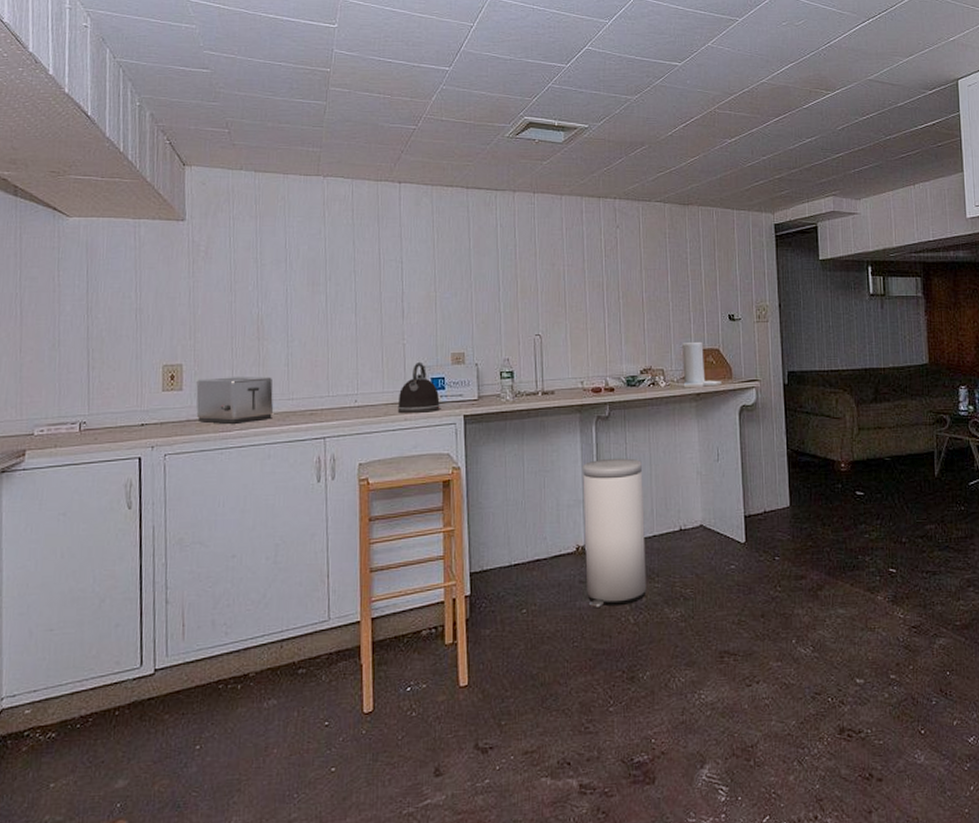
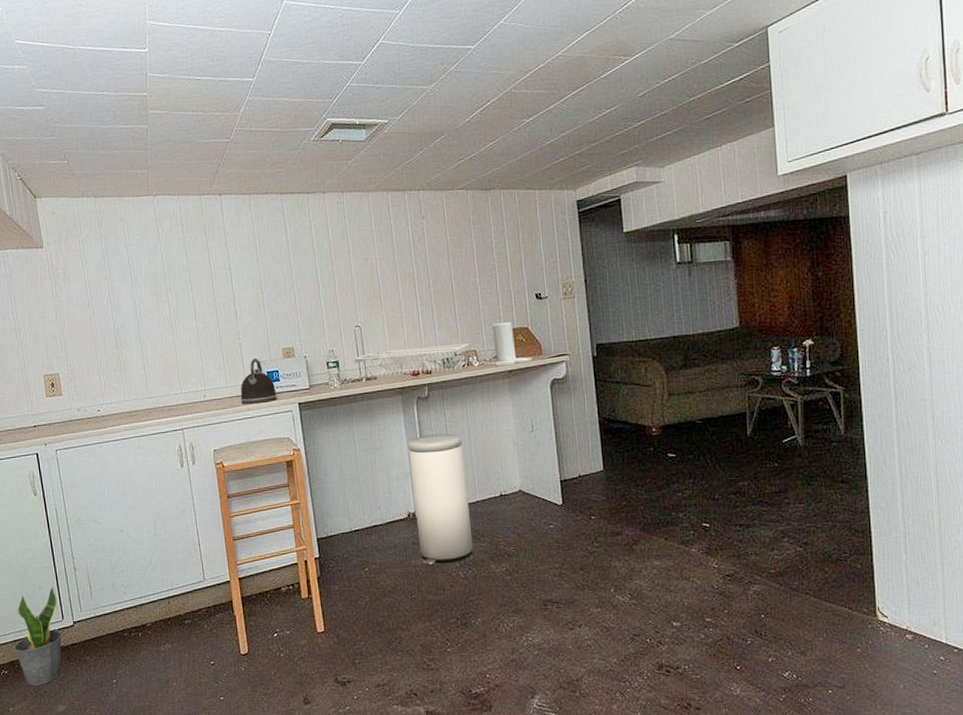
potted plant: none [69,622,138,753] -> present [13,586,63,686]
toaster: present [196,377,273,424] -> none [72,379,137,422]
dish rack: none [531,362,657,391] -> present [354,343,470,377]

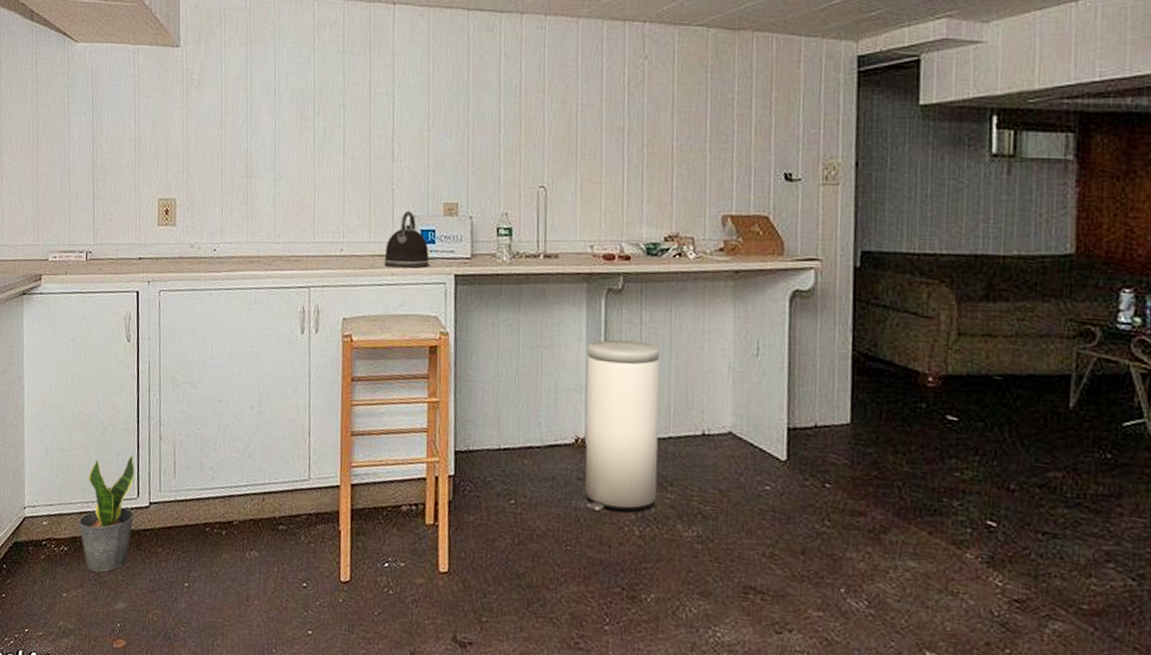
dish rack: present [354,343,470,377] -> none [532,222,686,262]
paper towel: present [492,321,532,366] -> none [718,205,769,265]

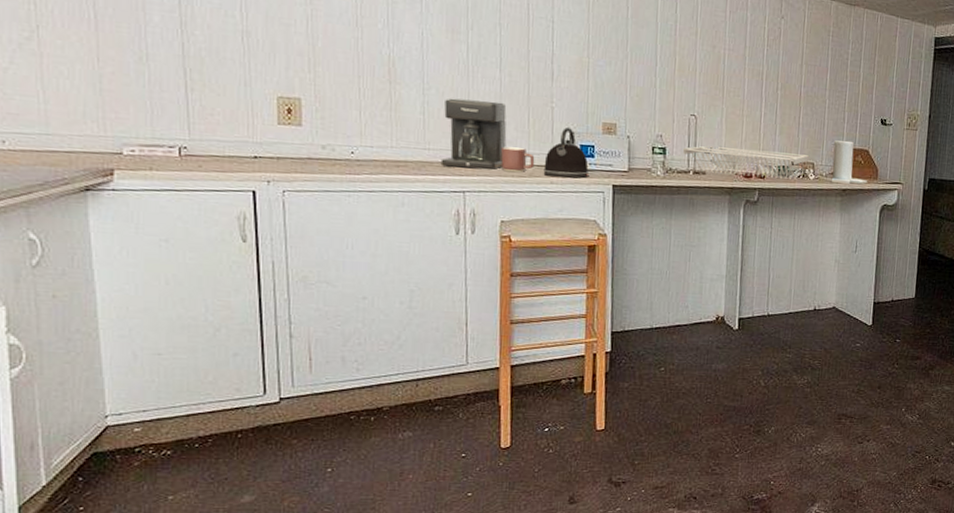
potted plant: present [78,454,135,572] -> none [184,353,262,470]
coffee maker: none [288,188,349,263] -> present [440,98,507,170]
mug: none [343,236,376,265] -> present [500,146,535,173]
dish rack: none [532,222,686,262] -> present [683,145,809,181]
pedal bin: present [585,339,660,513] -> none [723,240,785,372]
paper towel: none [718,205,769,265] -> present [831,140,867,185]

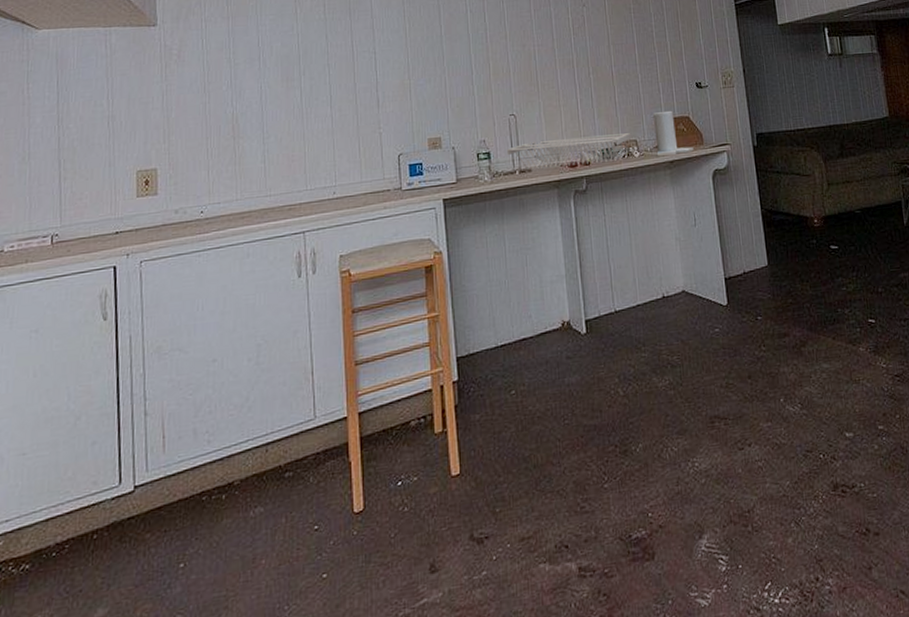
coffee maker: present [440,98,507,170] -> none [281,137,340,210]
mug: present [500,146,535,173] -> none [336,178,368,205]
kettle: present [543,126,589,179] -> none [376,149,419,203]

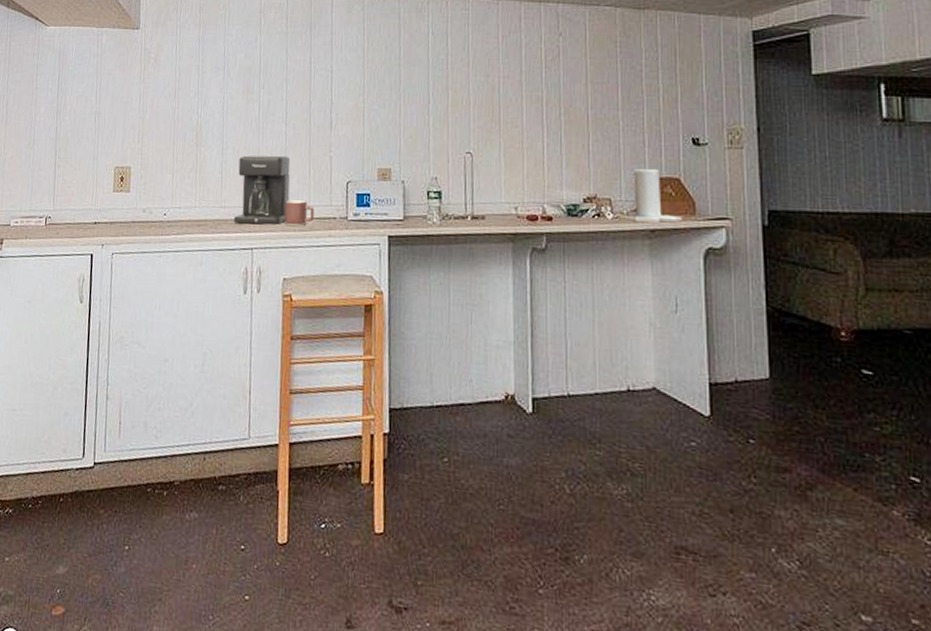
coffee maker: none [281,137,340,210] -> present [233,155,291,225]
mug: none [336,178,368,205] -> present [284,200,315,227]
dish rack: present [507,133,631,169] -> none [460,186,604,222]

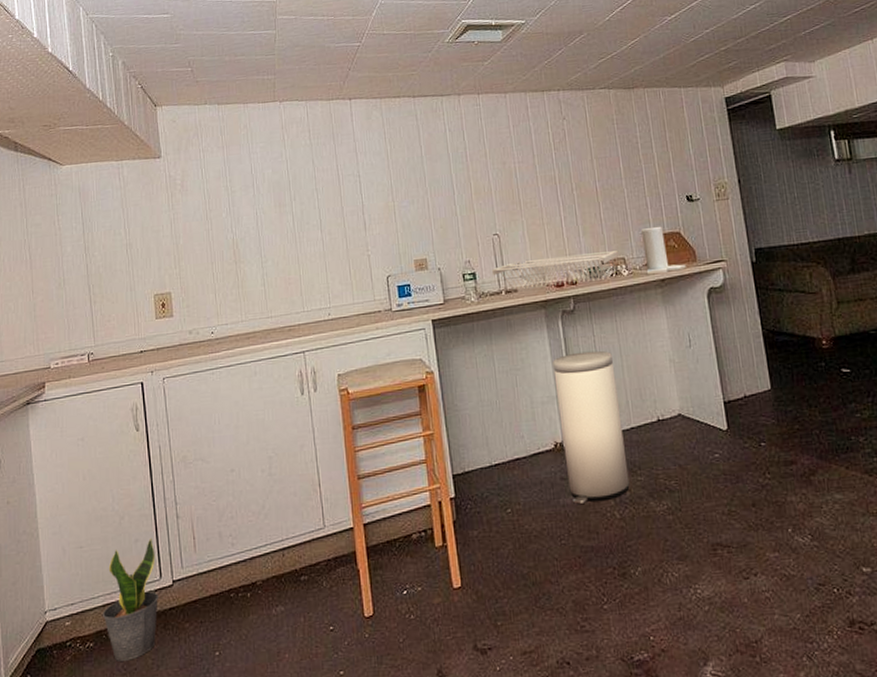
potted plant: none [24,413,82,535] -> present [102,537,160,661]
coffee maker: present [233,155,291,225] -> none [280,260,334,331]
mug: present [284,200,315,227] -> none [330,300,360,326]
dish rack: none [460,186,604,222] -> present [492,251,618,290]
pedal bin: none [514,297,586,471] -> present [553,350,630,505]

